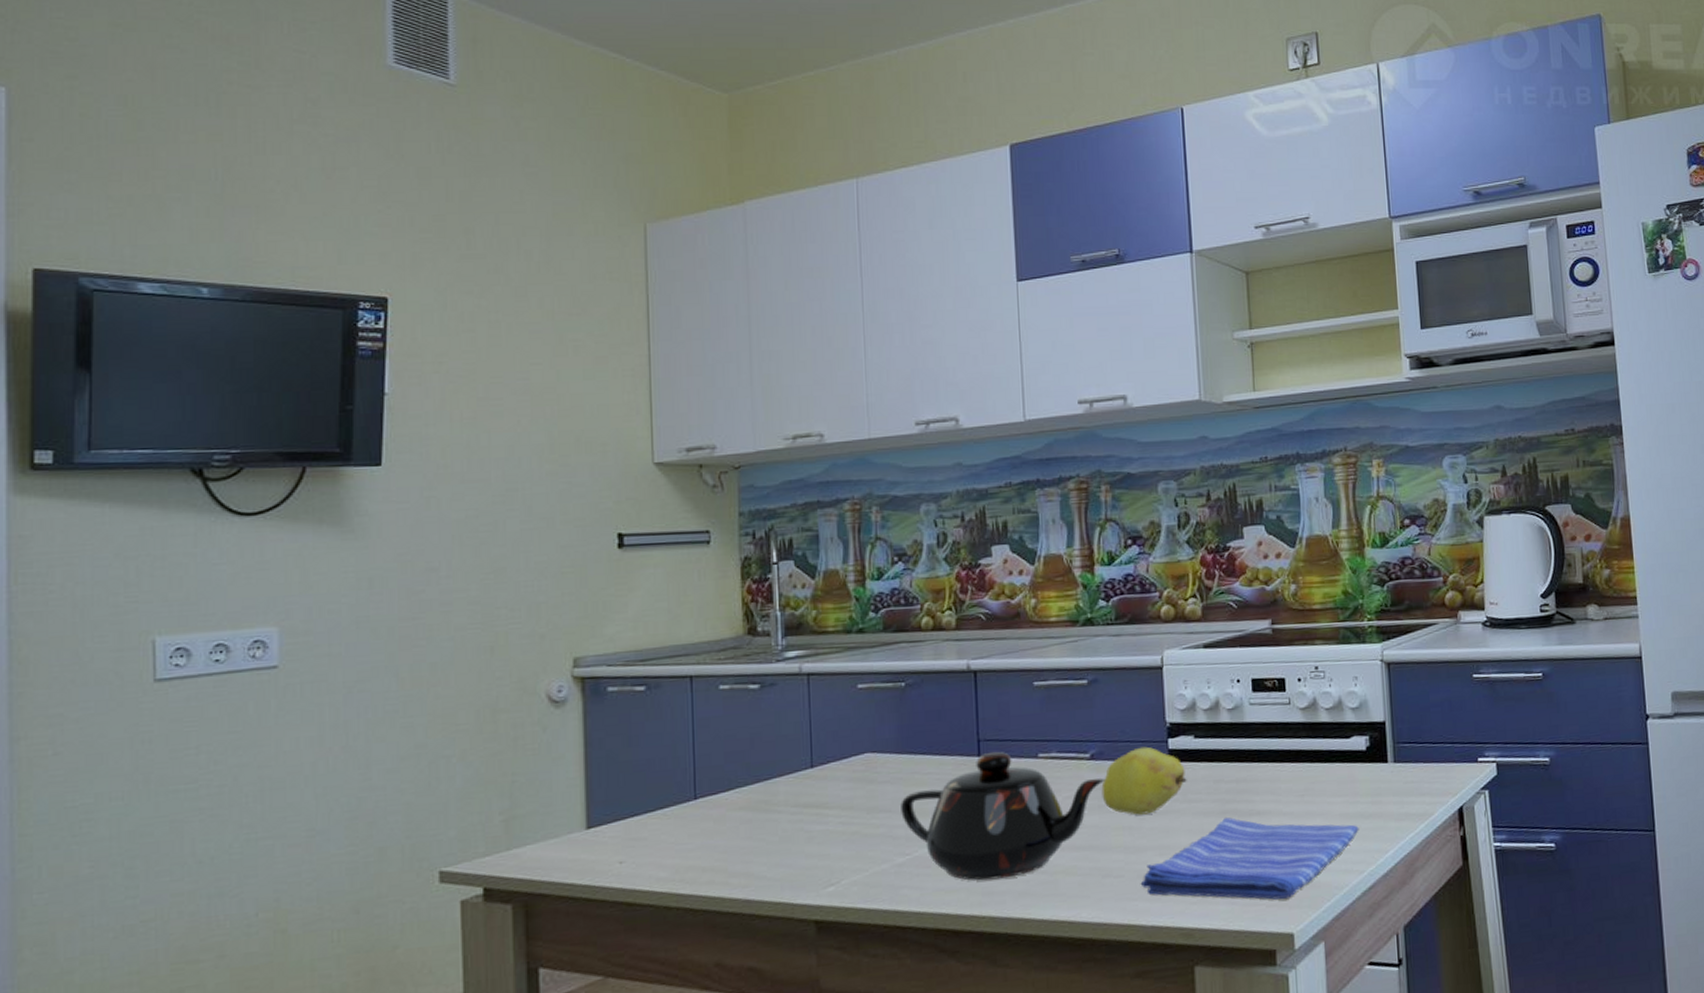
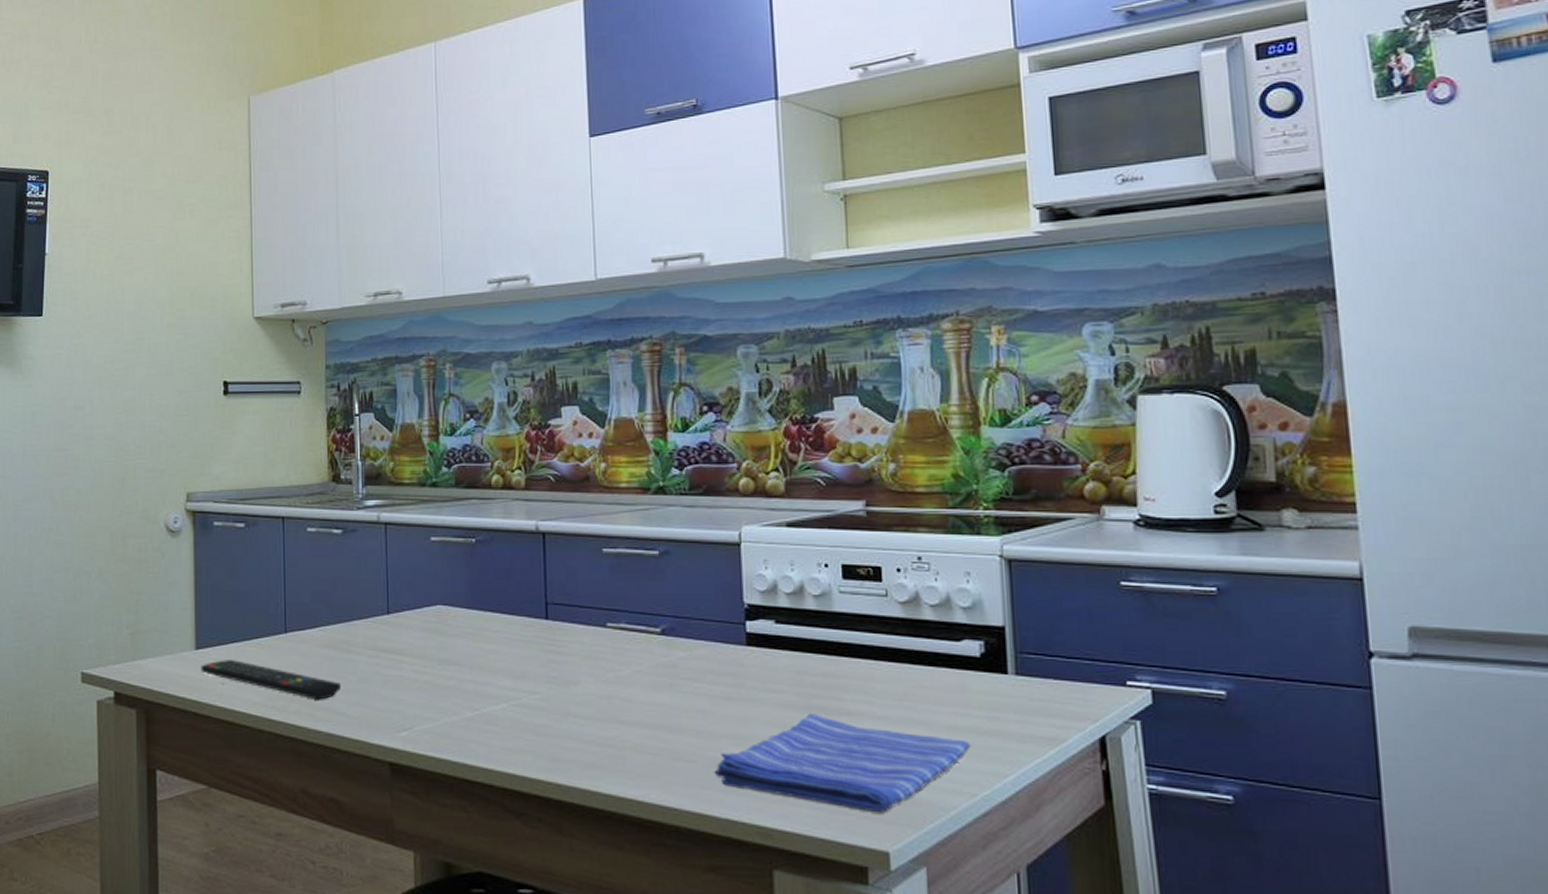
remote control: none [593,835,760,867] -> present [200,660,341,700]
teapot: present [901,751,1105,881] -> none [470,616,677,747]
fruit: present [1101,746,1187,815] -> none [672,627,767,699]

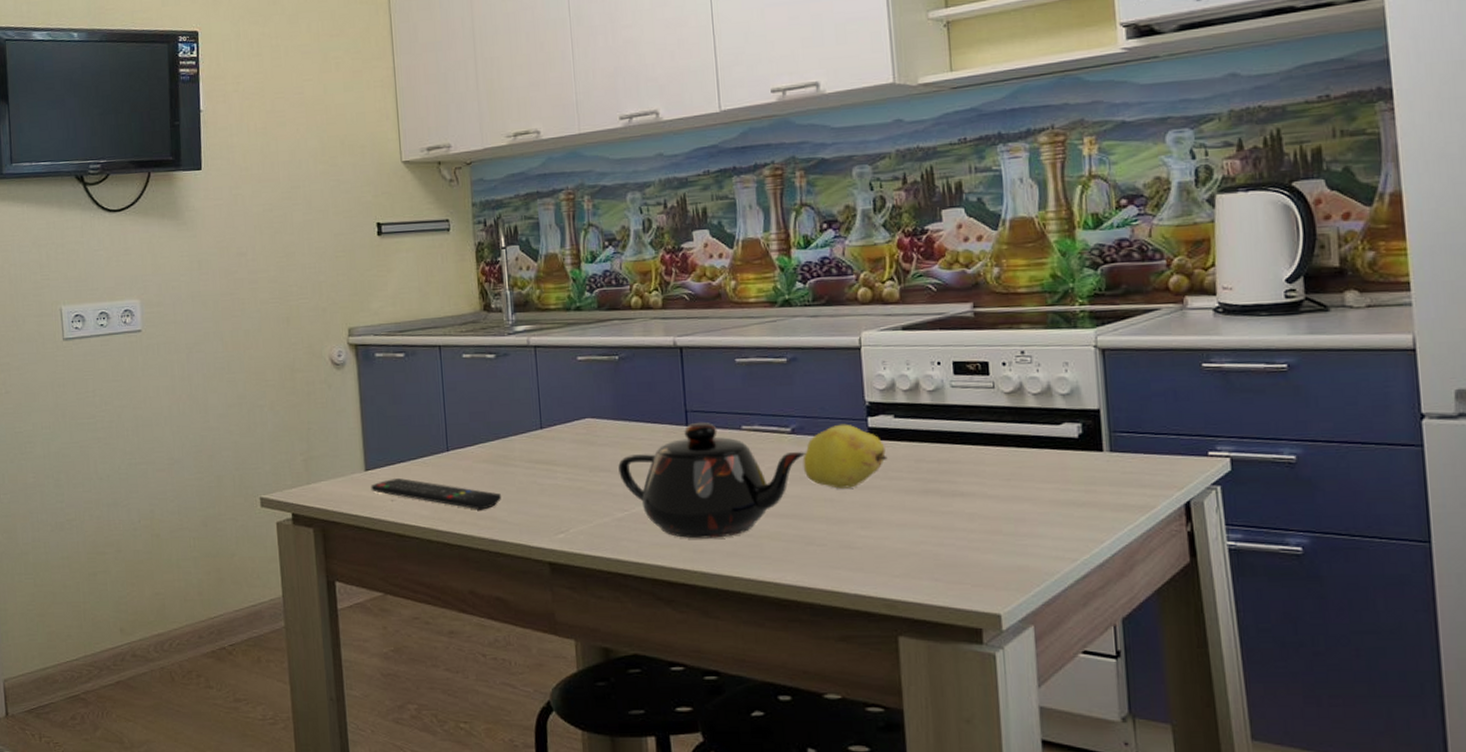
teapot: none [470,616,677,747] -> present [618,421,806,539]
fruit: none [672,627,767,699] -> present [802,424,888,489]
dish towel: present [714,712,971,813] -> none [842,495,1071,581]

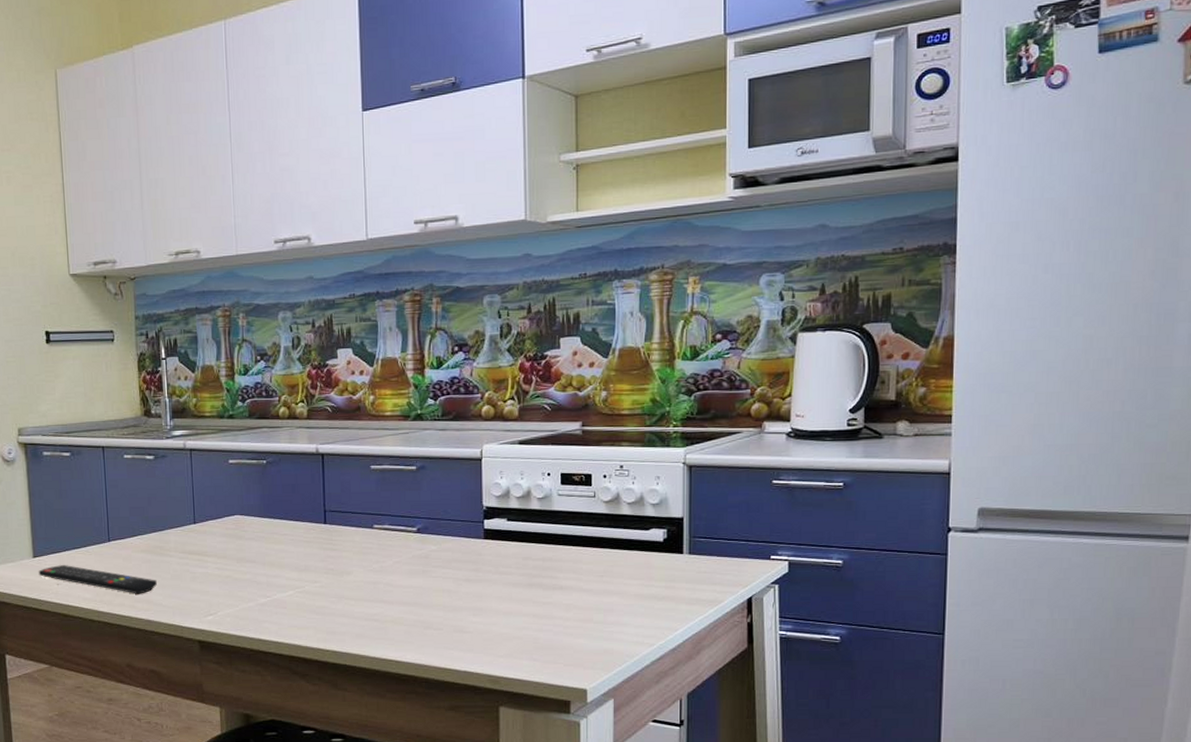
teapot: present [618,421,806,539] -> none [263,520,429,622]
fruit: present [802,424,888,489] -> none [426,525,499,581]

